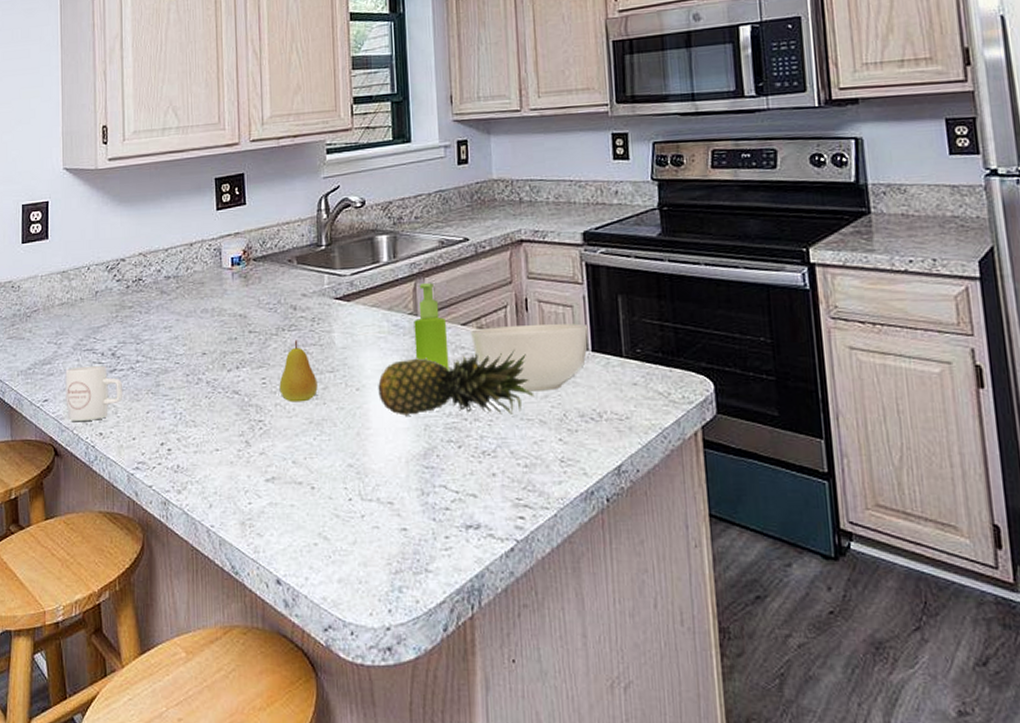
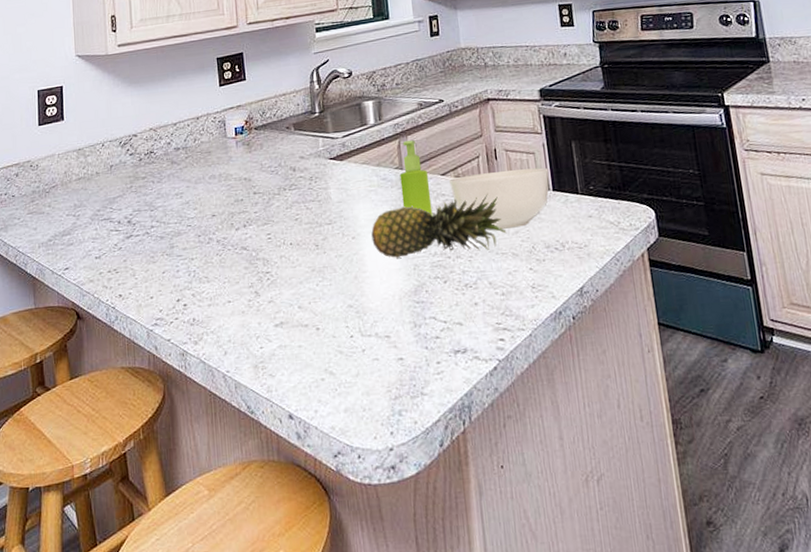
mug: present [65,365,124,422] -> none [84,232,140,287]
fruit: present [279,339,318,403] -> none [283,197,318,254]

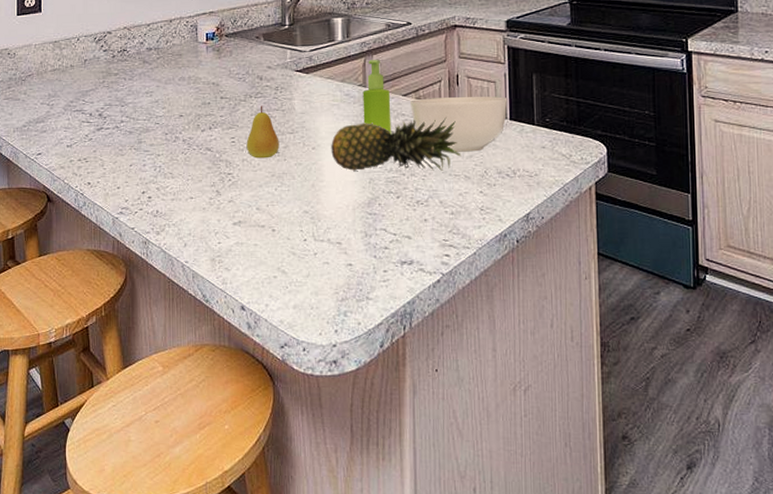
fruit: none [283,197,318,254] -> present [246,105,279,159]

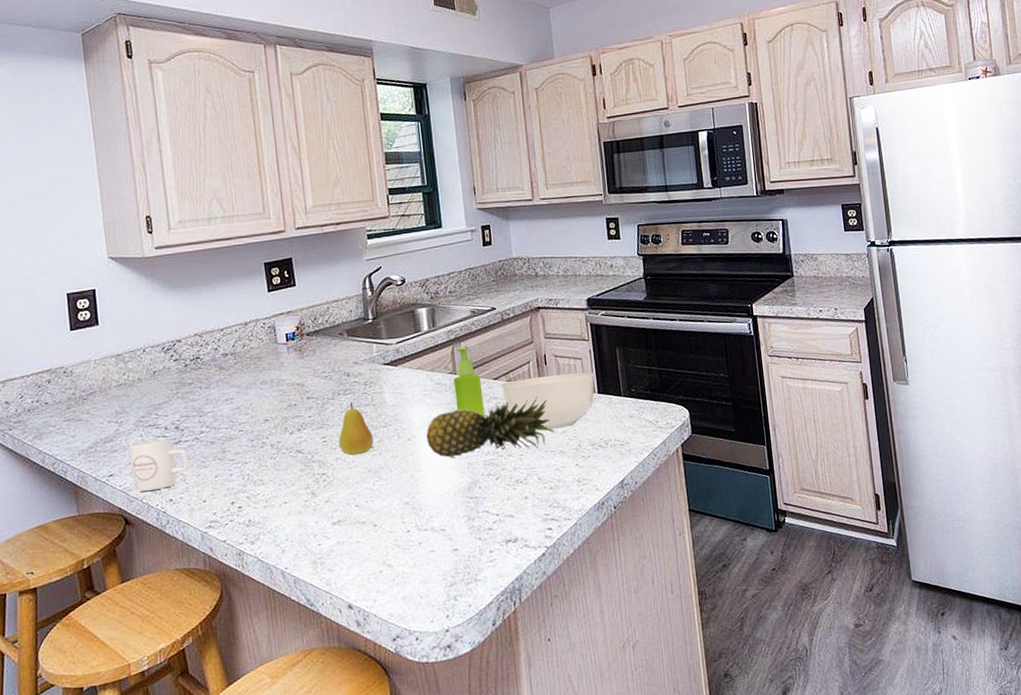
mug: none [57,124,109,173] -> present [129,438,191,492]

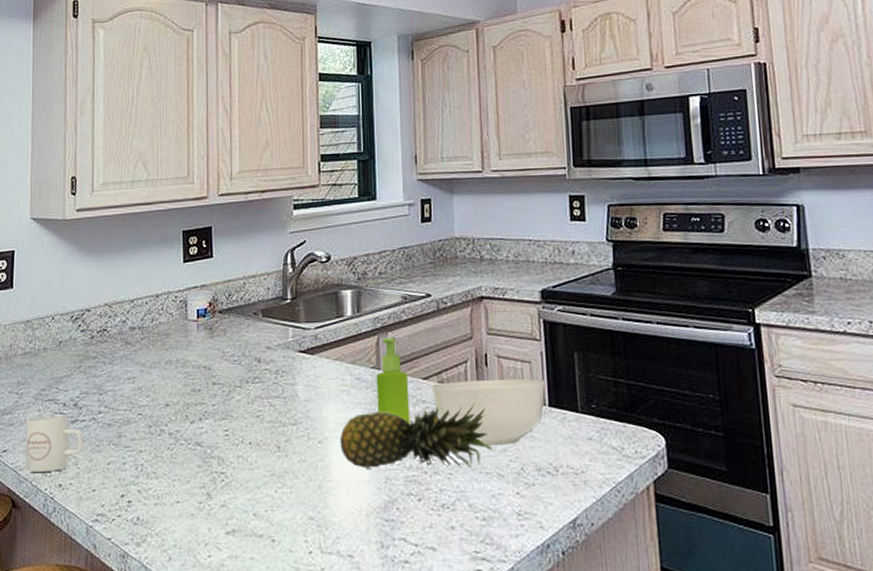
fruit: present [338,402,374,456] -> none [242,392,280,455]

